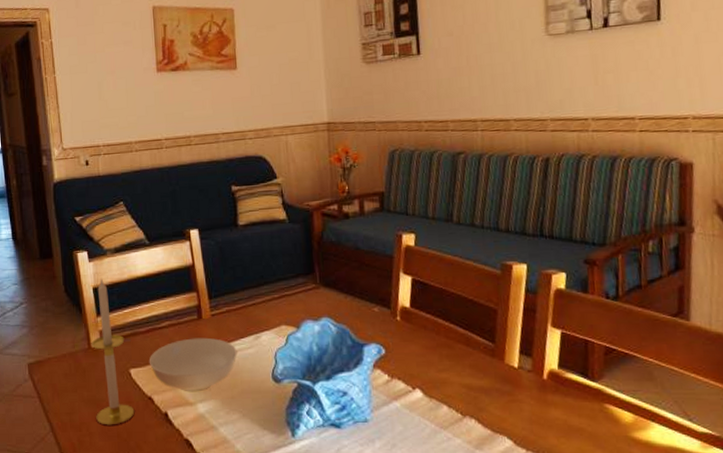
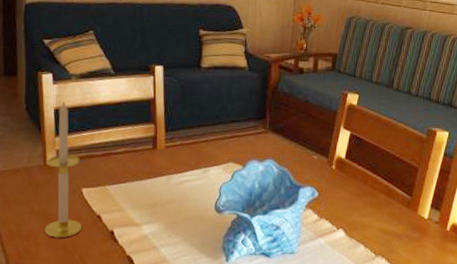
bowl: present [148,337,237,392] -> none [101,165,186,215]

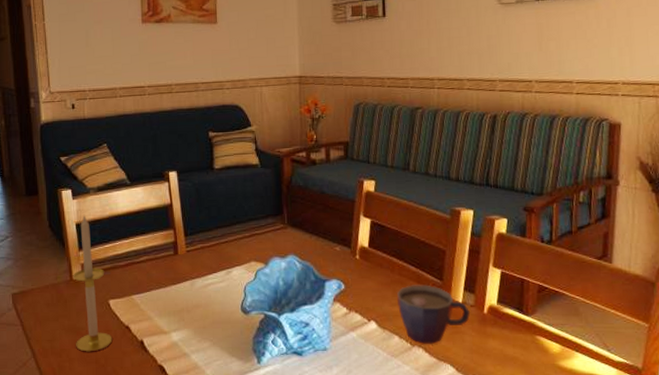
cup: none [366,198,435,255] -> present [396,284,471,344]

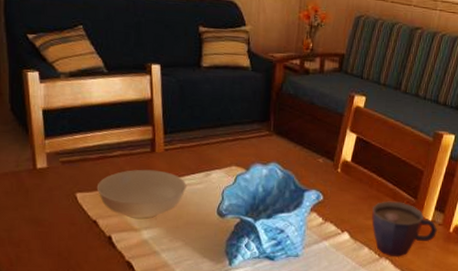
candle: present [73,215,113,352] -> none [36,101,78,245]
bowl: none [127,272,210,322] -> present [96,169,187,220]

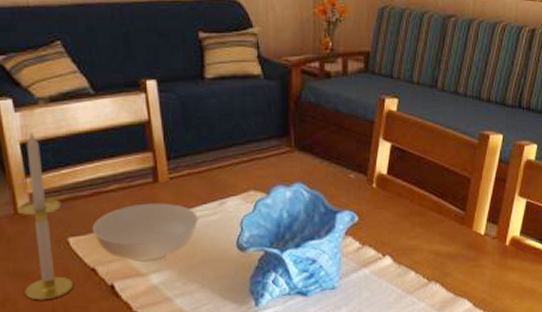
candle: none [36,101,78,245] -> present [18,132,74,301]
cup: present [371,201,438,257] -> none [415,215,493,279]

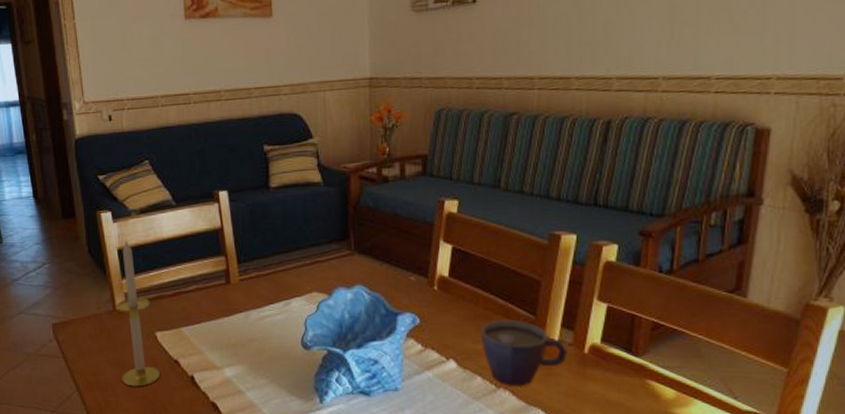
bowl: present [92,203,198,262] -> none [175,302,266,357]
cup: none [415,215,493,279] -> present [480,320,569,386]

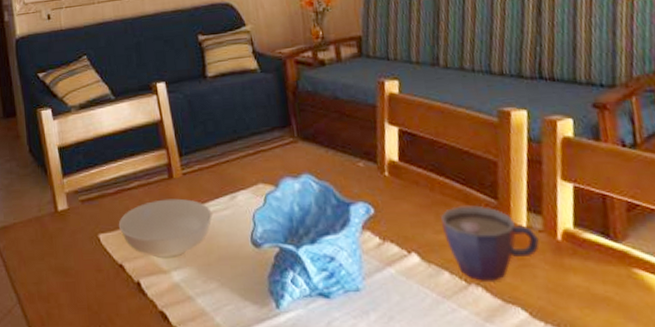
candle: present [116,240,161,387] -> none [57,137,105,296]
bowl: none [175,302,266,357] -> present [118,198,212,259]

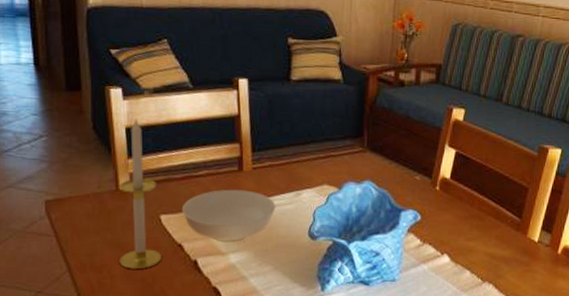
candle: none [57,137,105,296] -> present [119,119,162,270]
cup: present [440,205,540,281] -> none [473,220,545,281]

